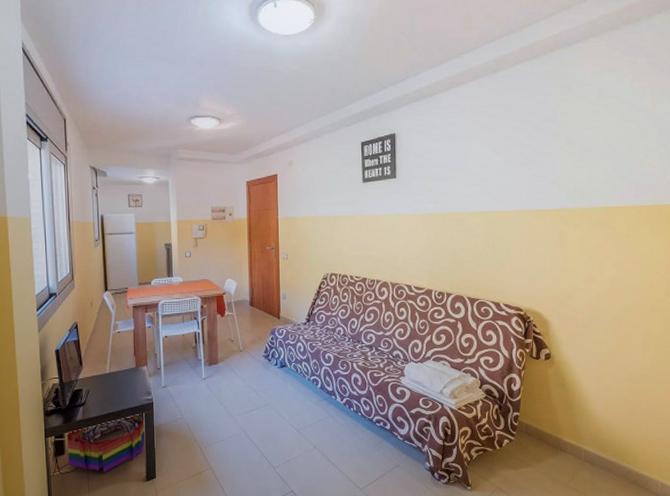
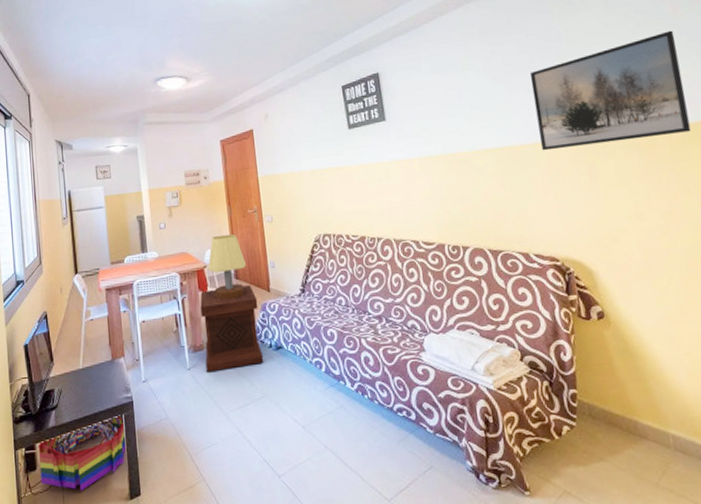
side table: none [217,312,270,383] -> present [200,285,264,373]
table lamp: none [227,266,261,323] -> present [208,233,246,300]
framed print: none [524,123,649,218] -> present [530,30,691,151]

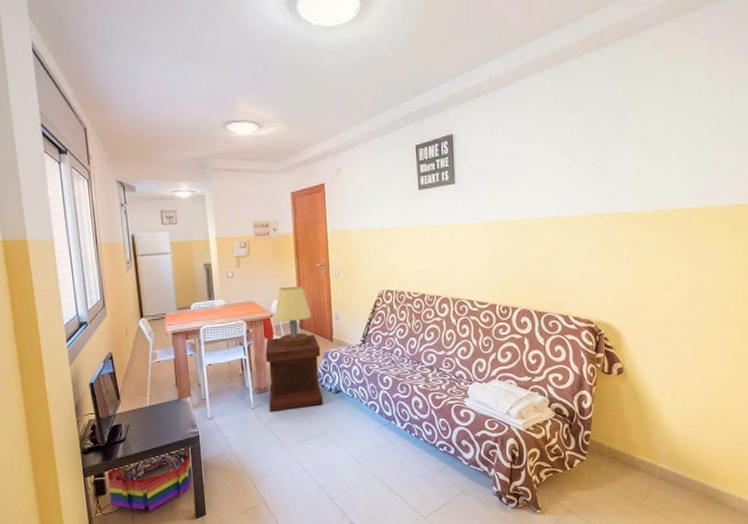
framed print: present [530,30,691,151] -> none [594,115,728,223]

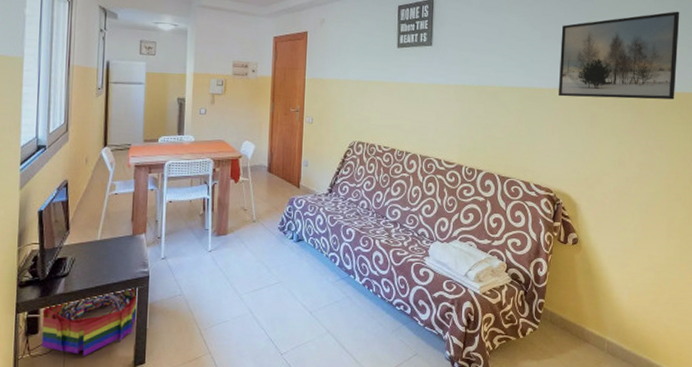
side table: present [265,335,324,412] -> none [227,179,286,256]
table lamp: present [274,285,311,347] -> none [243,128,281,191]
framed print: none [594,115,728,223] -> present [559,11,680,100]

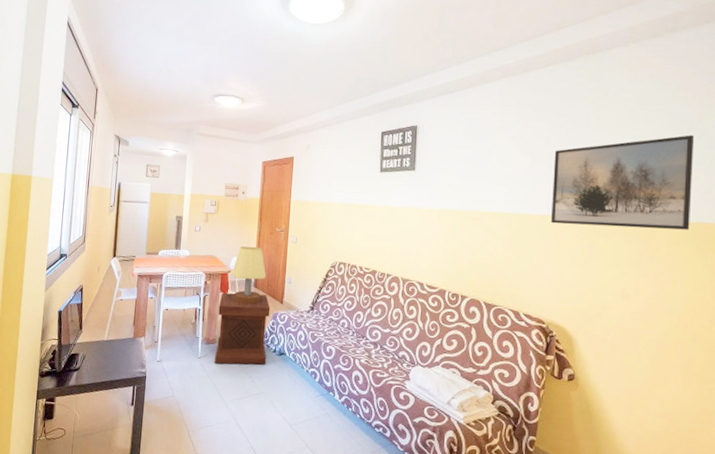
storage bin: present [42,289,138,356] -> none [55,387,135,444]
side table: none [227,179,286,256] -> present [214,292,271,365]
table lamp: none [243,128,281,191] -> present [232,246,266,304]

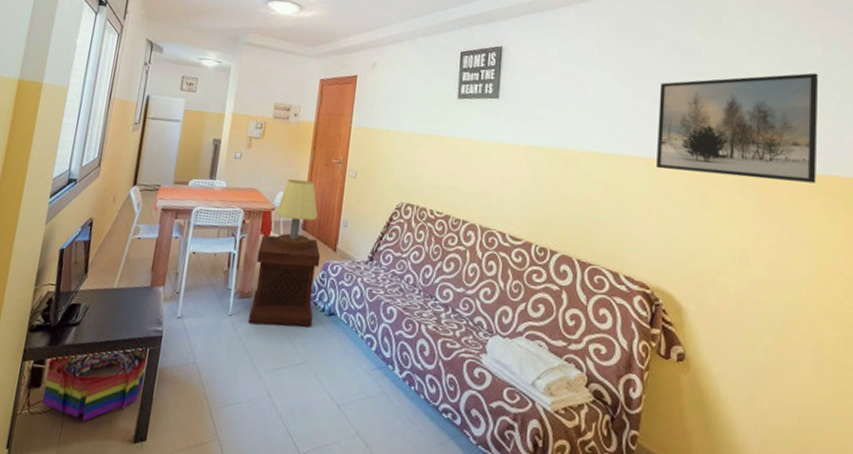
storage bin: none [55,387,135,444] -> present [42,349,146,421]

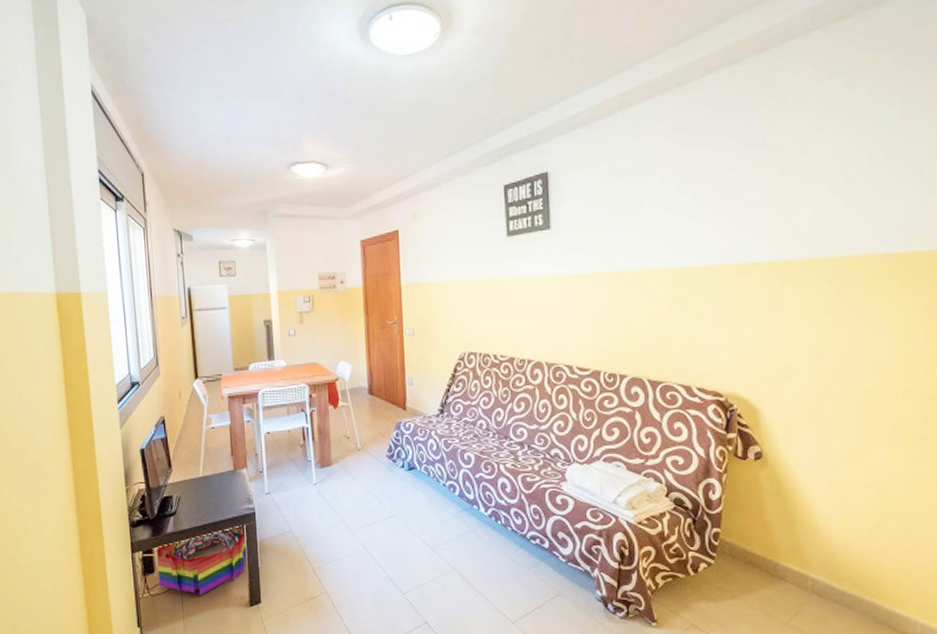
side table: present [248,234,321,327] -> none [329,402,395,489]
table lamp: present [276,179,318,251] -> none [340,345,381,416]
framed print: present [657,72,819,184] -> none [722,142,898,275]

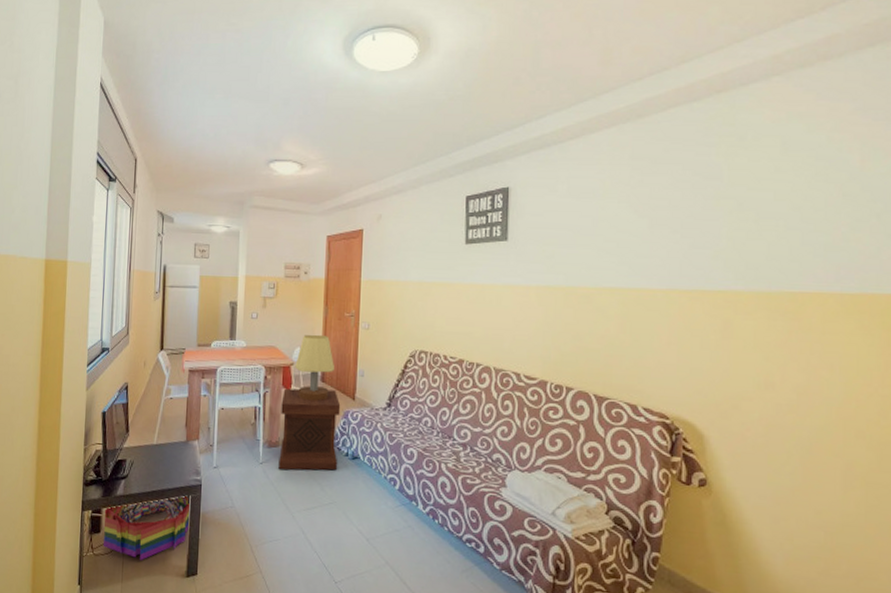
side table: none [329,402,395,489] -> present [278,388,341,471]
table lamp: none [340,345,381,416] -> present [295,334,334,401]

